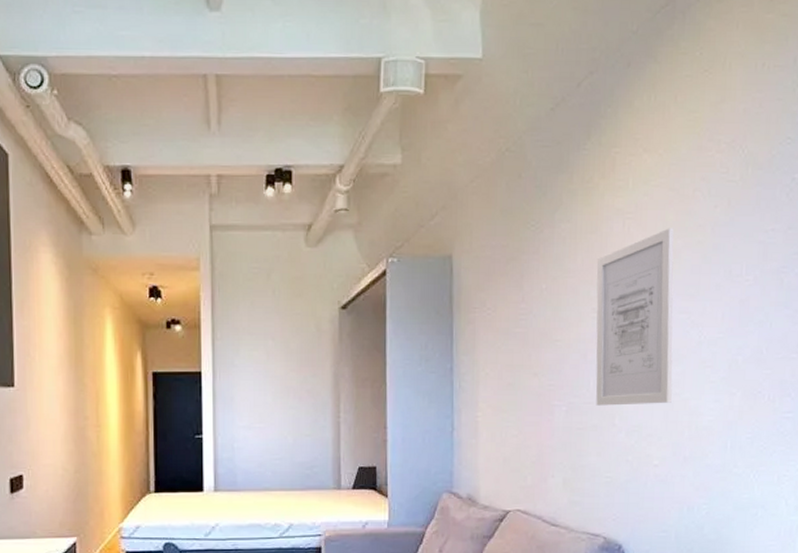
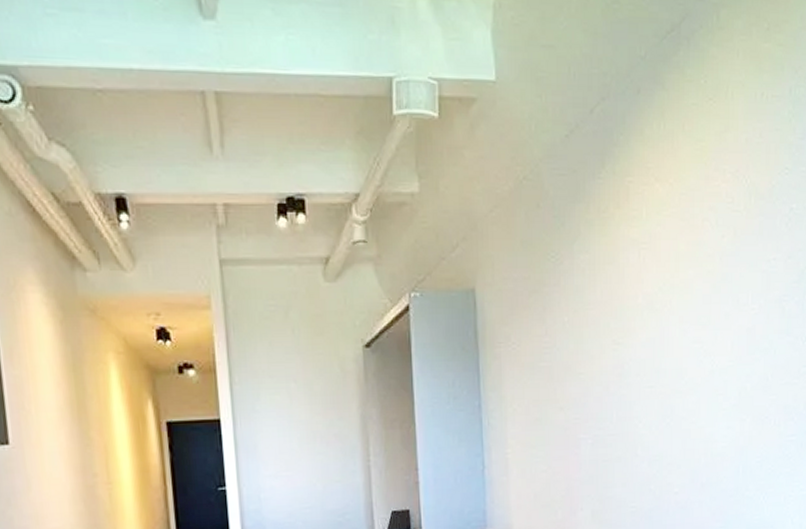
wall art: present [595,228,674,406] -> none [615,258,689,437]

